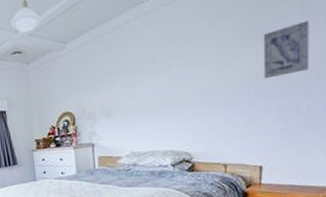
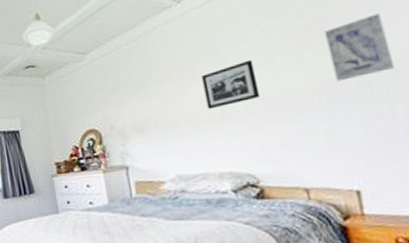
picture frame: none [161,56,205,99] -> present [201,59,261,110]

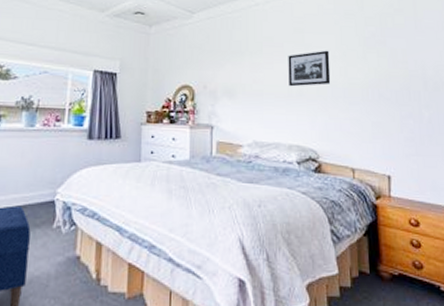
wall art: present [324,13,396,82] -> none [383,34,427,83]

